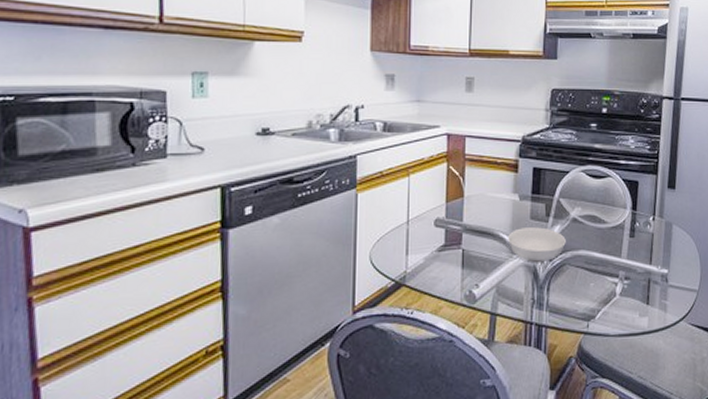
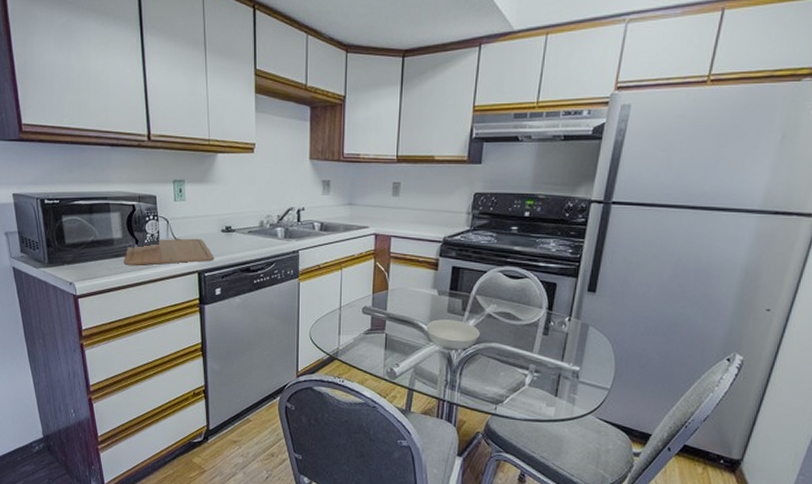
chopping board: none [111,144,245,182] -> present [124,238,214,266]

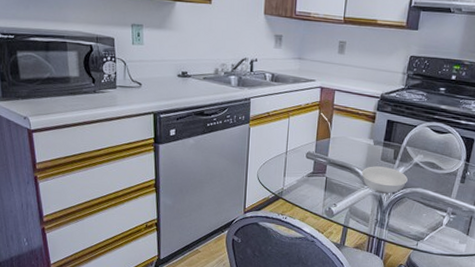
chopping board: present [124,238,214,266] -> none [80,80,170,105]

